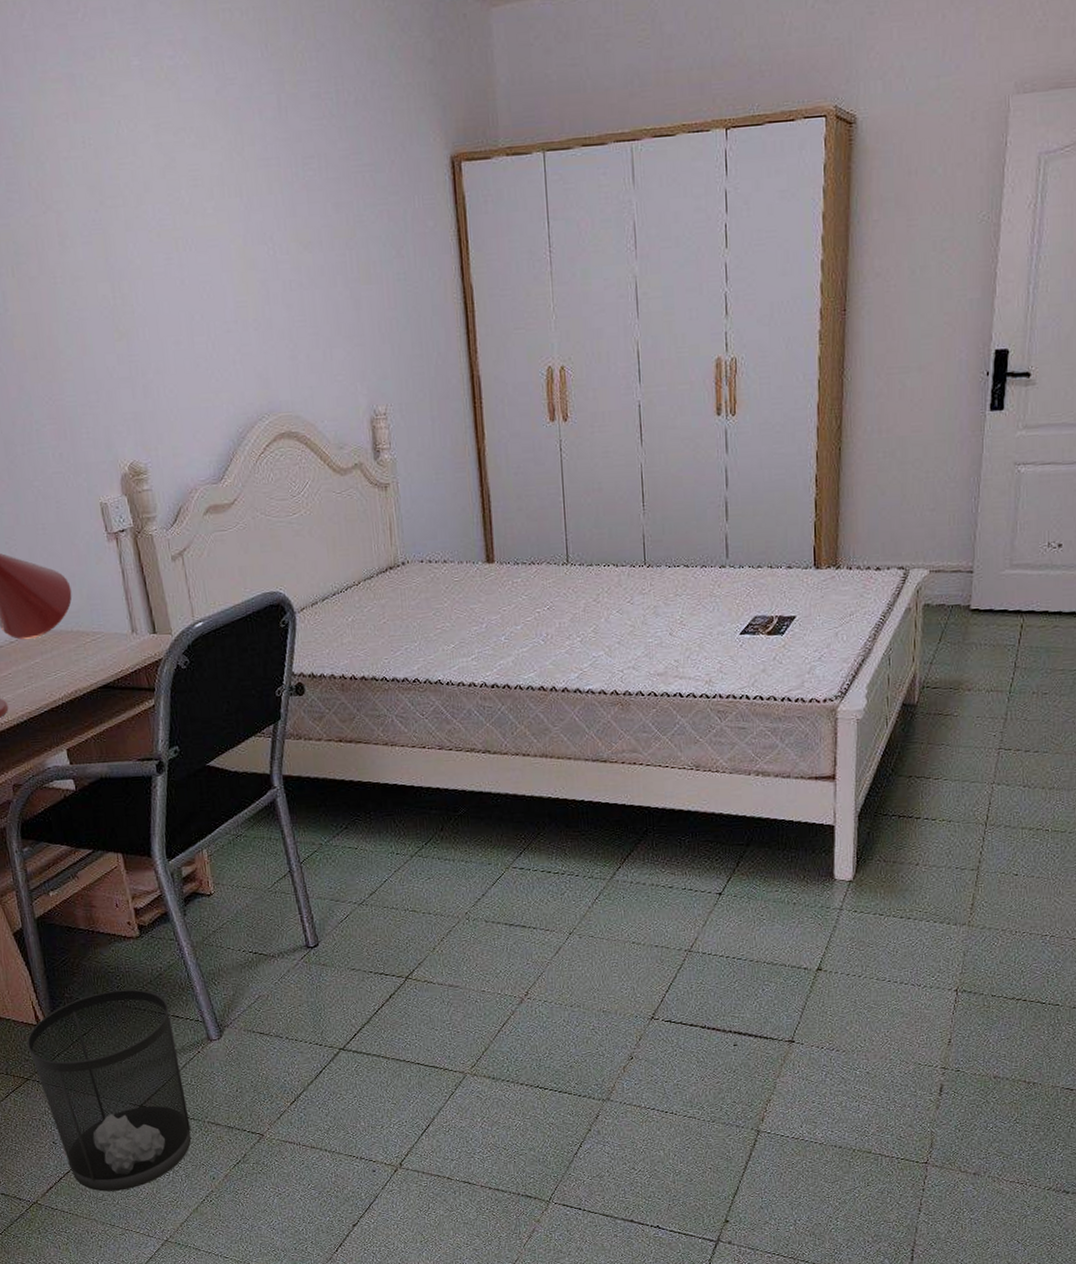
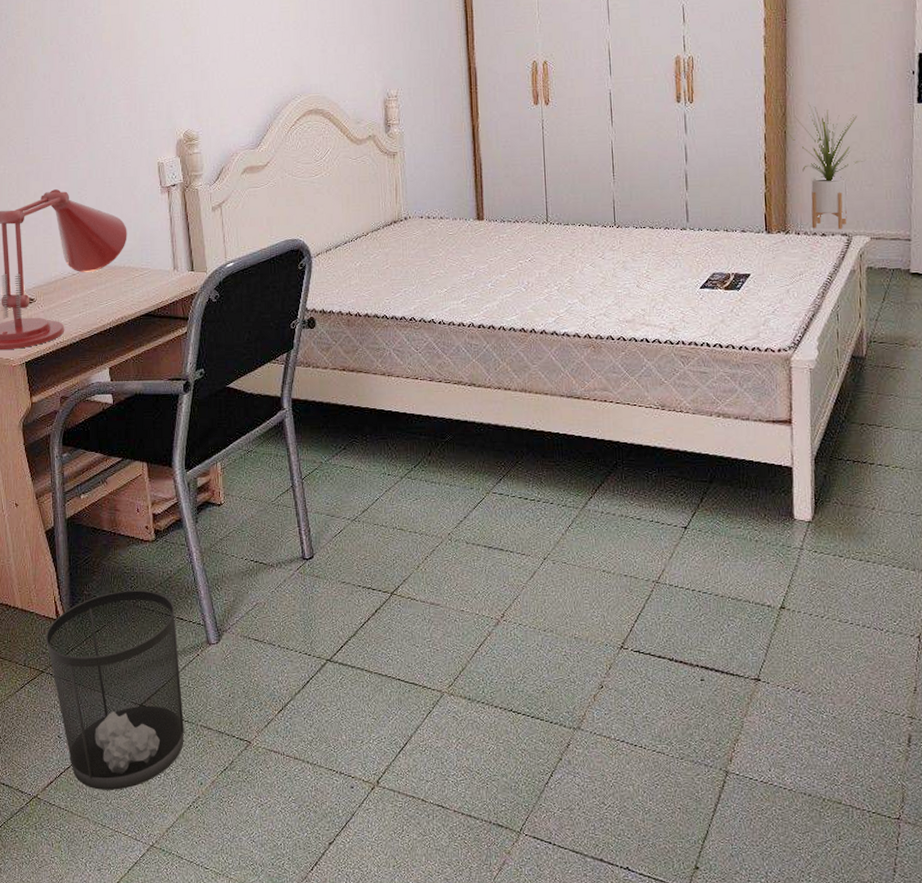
house plant: none [844,412,929,563] -> present [788,102,866,230]

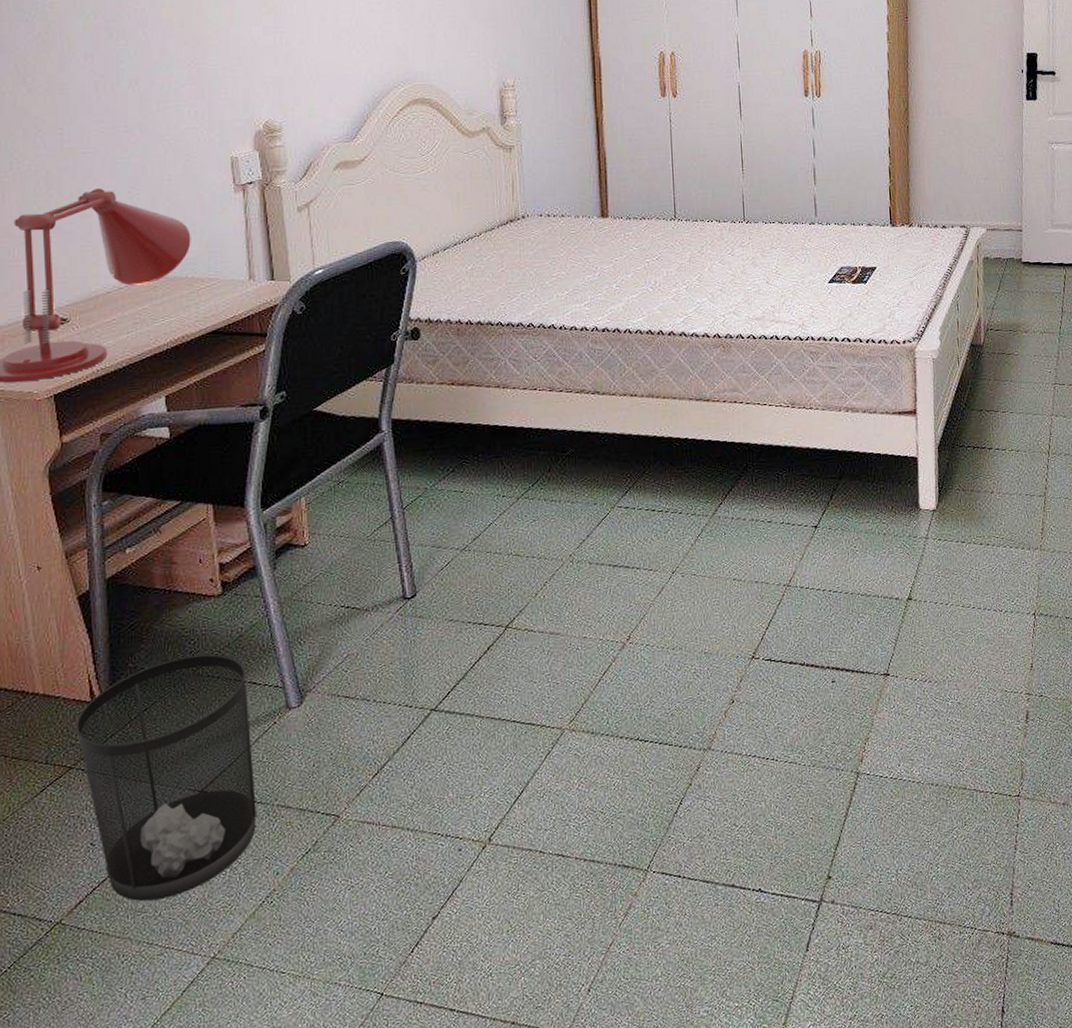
house plant: present [788,102,866,230] -> none [911,98,982,222]

